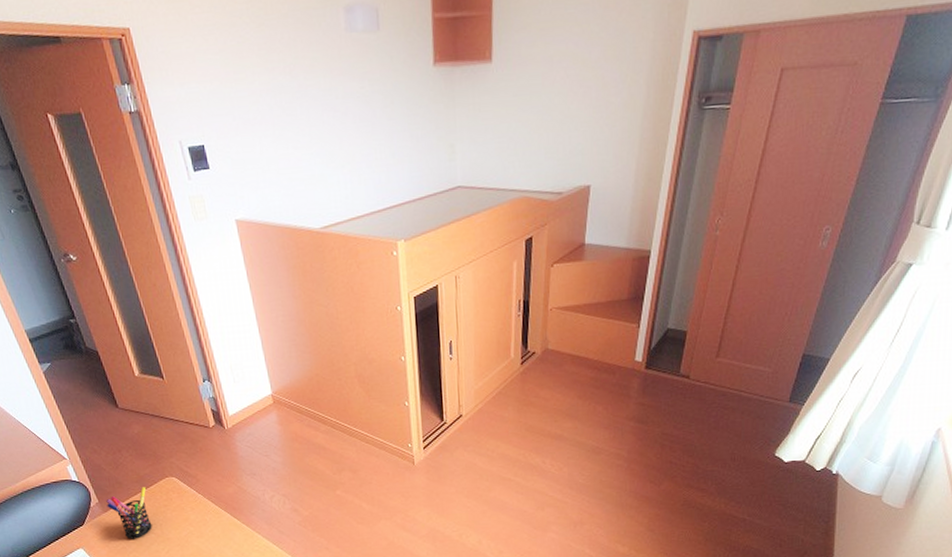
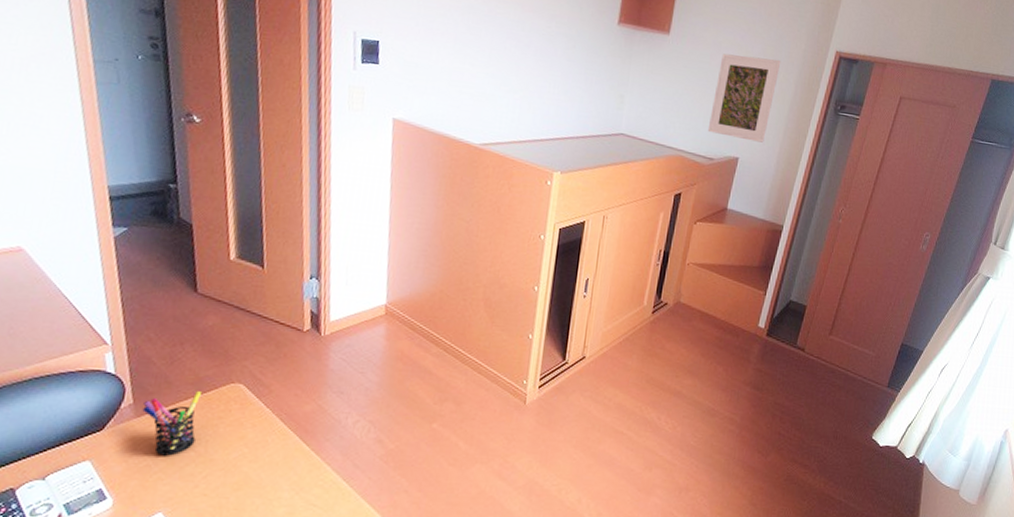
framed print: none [551,59,626,164] -> present [707,53,781,143]

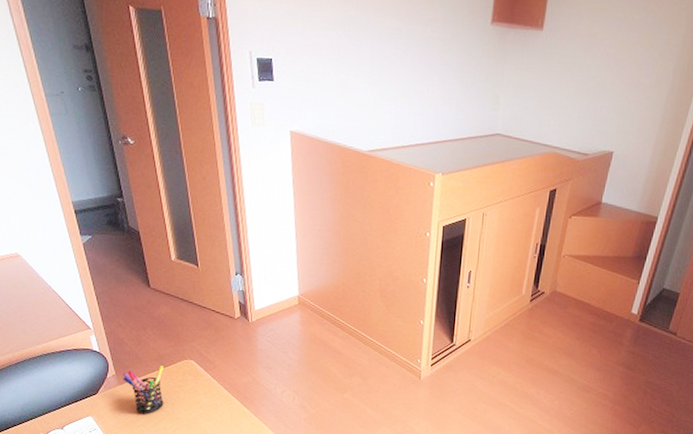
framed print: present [707,53,781,143] -> none [582,45,659,135]

